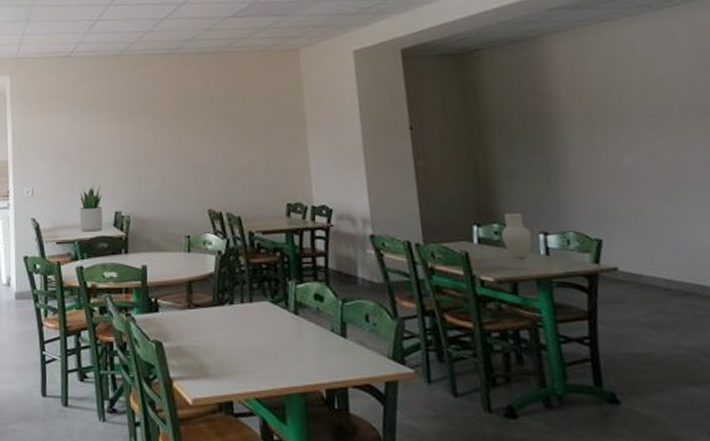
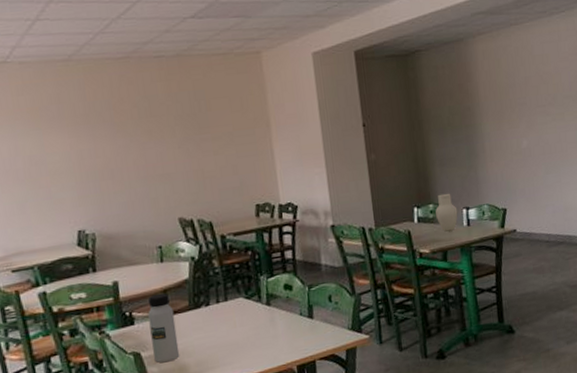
planter: present [79,185,103,232] -> none [35,204,66,256]
water bottle: none [172,284,201,357] -> present [147,293,180,363]

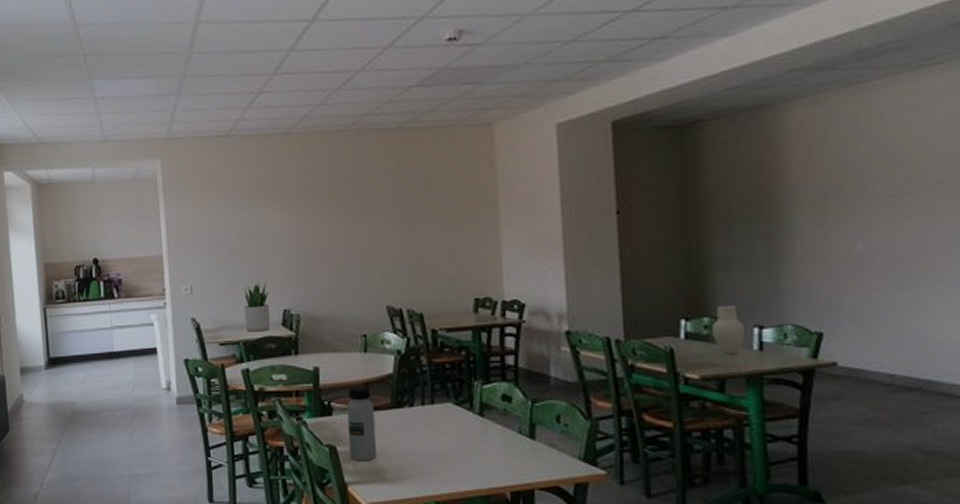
planter: none [35,204,66,256] -> present [243,281,270,332]

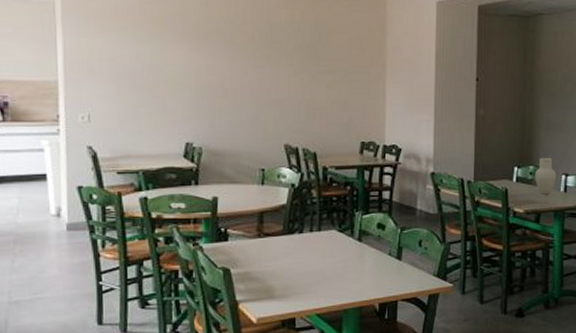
planter: present [243,281,270,332] -> none [144,115,172,162]
water bottle: present [347,386,378,462] -> none [242,214,268,282]

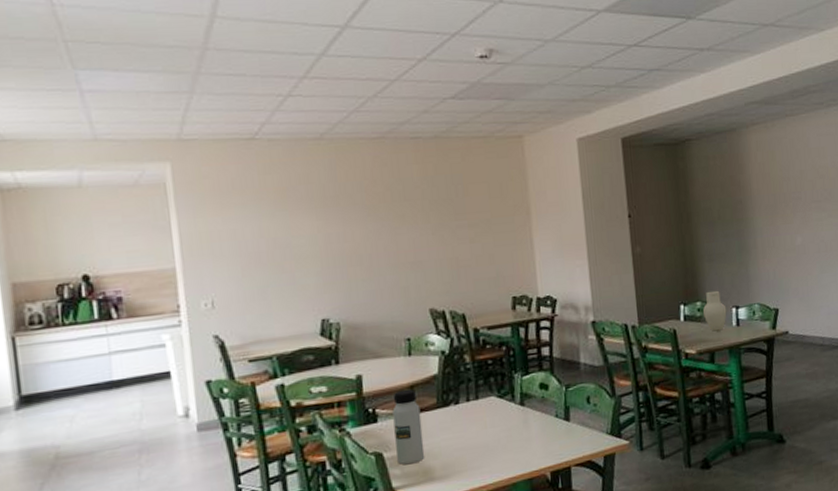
water bottle: none [242,214,268,282] -> present [392,389,425,465]

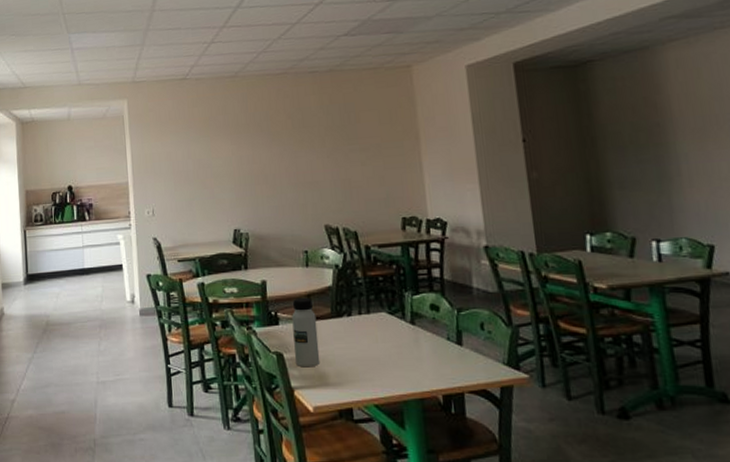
pitcher: present [703,290,727,332] -> none [614,221,645,266]

